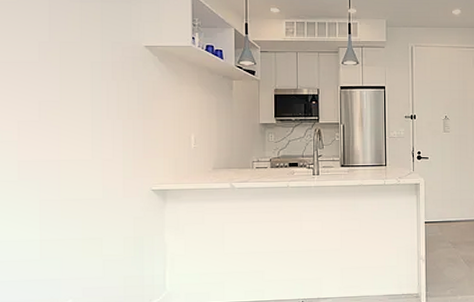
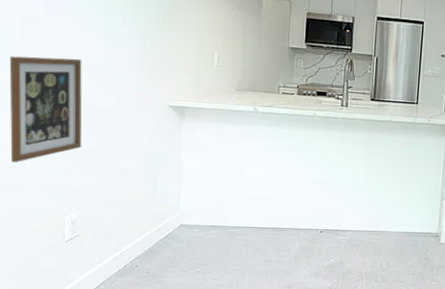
picture frame: none [7,153,74,258] -> present [9,56,82,163]

